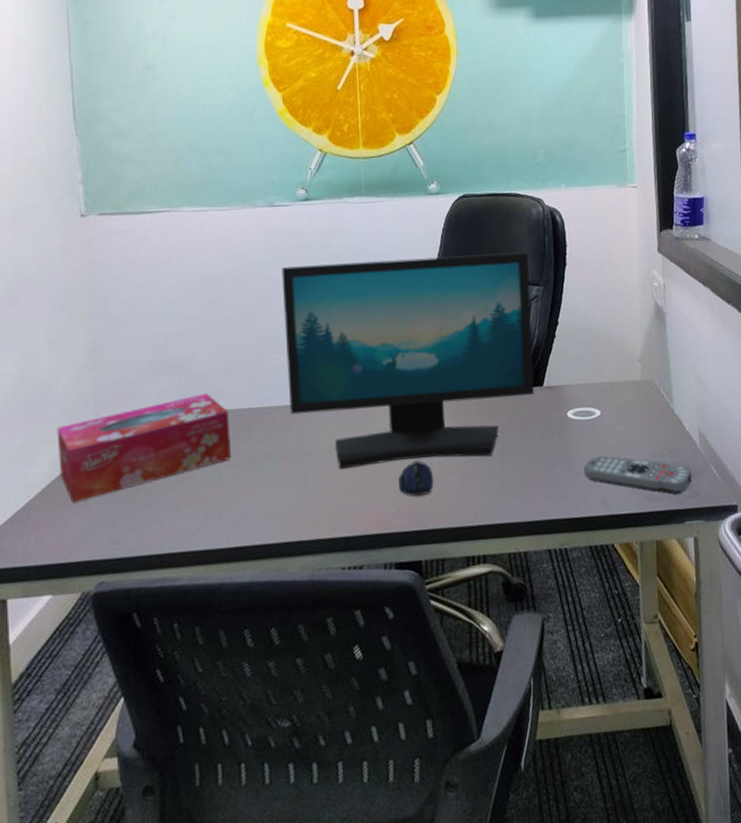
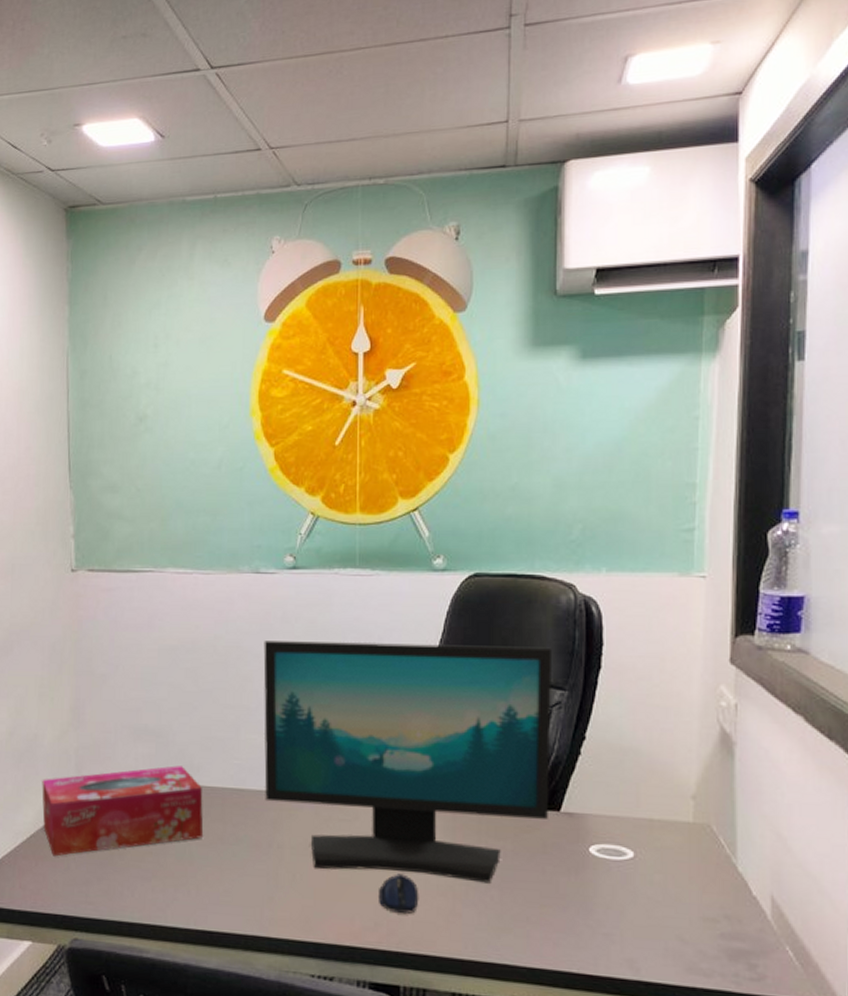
remote control: present [584,455,693,495] -> none [606,906,758,973]

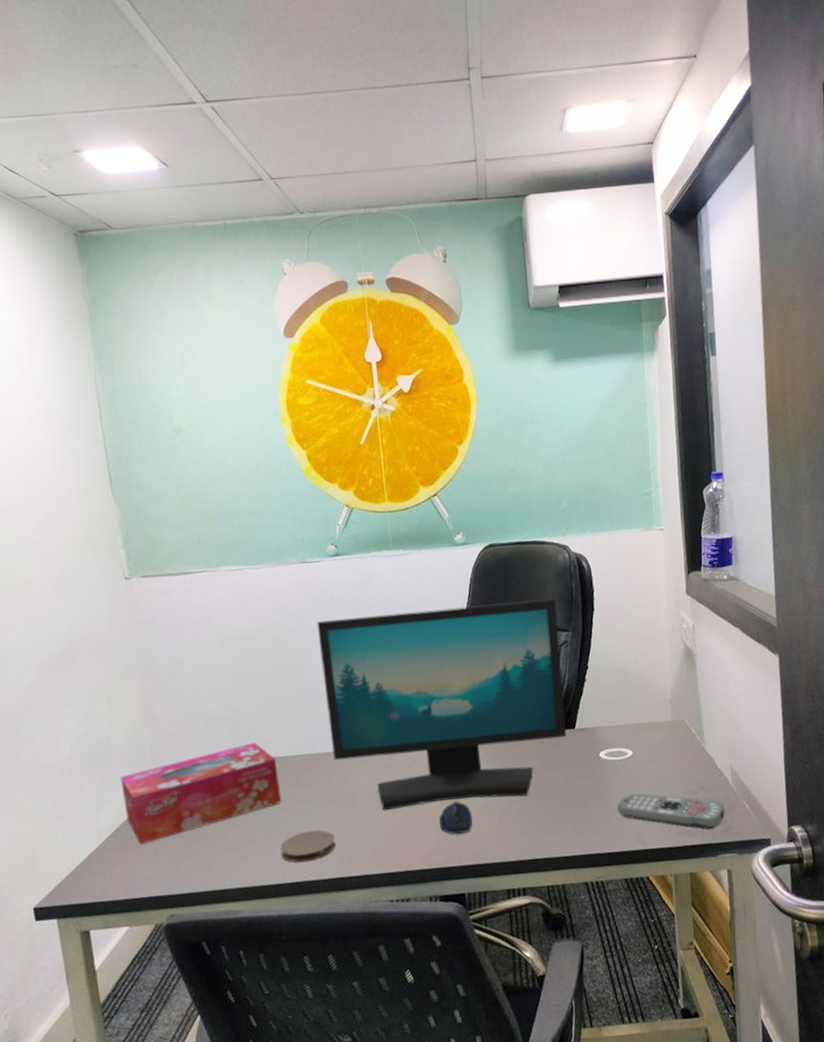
coaster: none [195,875,257,911] -> present [280,829,336,863]
remote control: none [606,906,758,973] -> present [617,793,726,829]

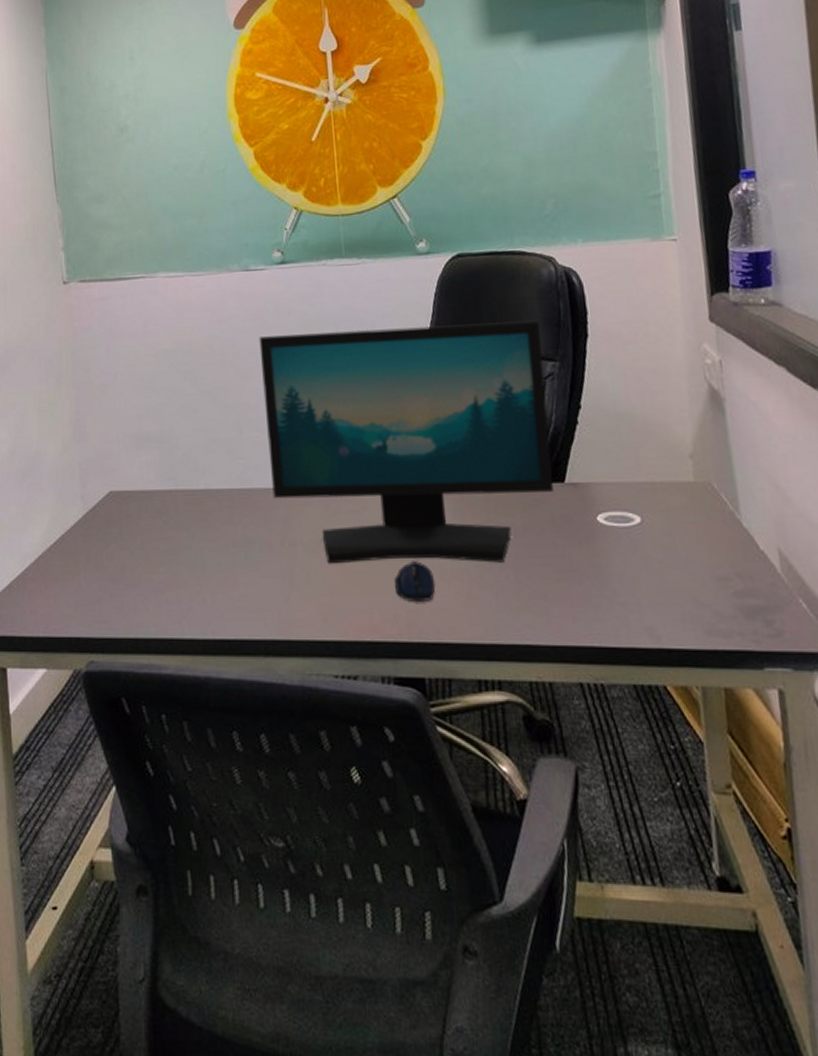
tissue box: present [120,742,282,845] -> none [47,470,215,576]
coaster: present [280,829,336,863] -> none [210,579,274,617]
remote control: present [617,793,726,829] -> none [622,573,773,631]

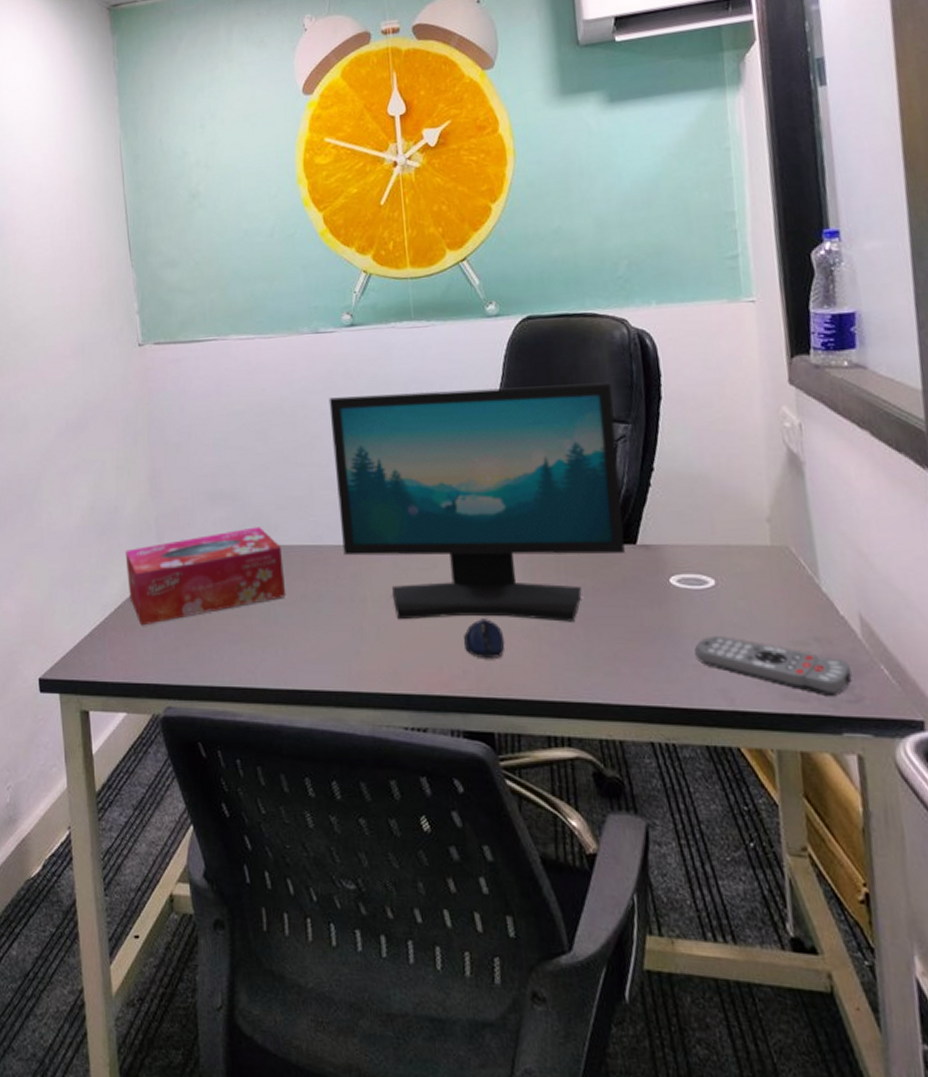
tissue box: none [47,470,215,576] -> present [125,527,287,626]
remote control: none [622,573,773,631] -> present [694,635,853,696]

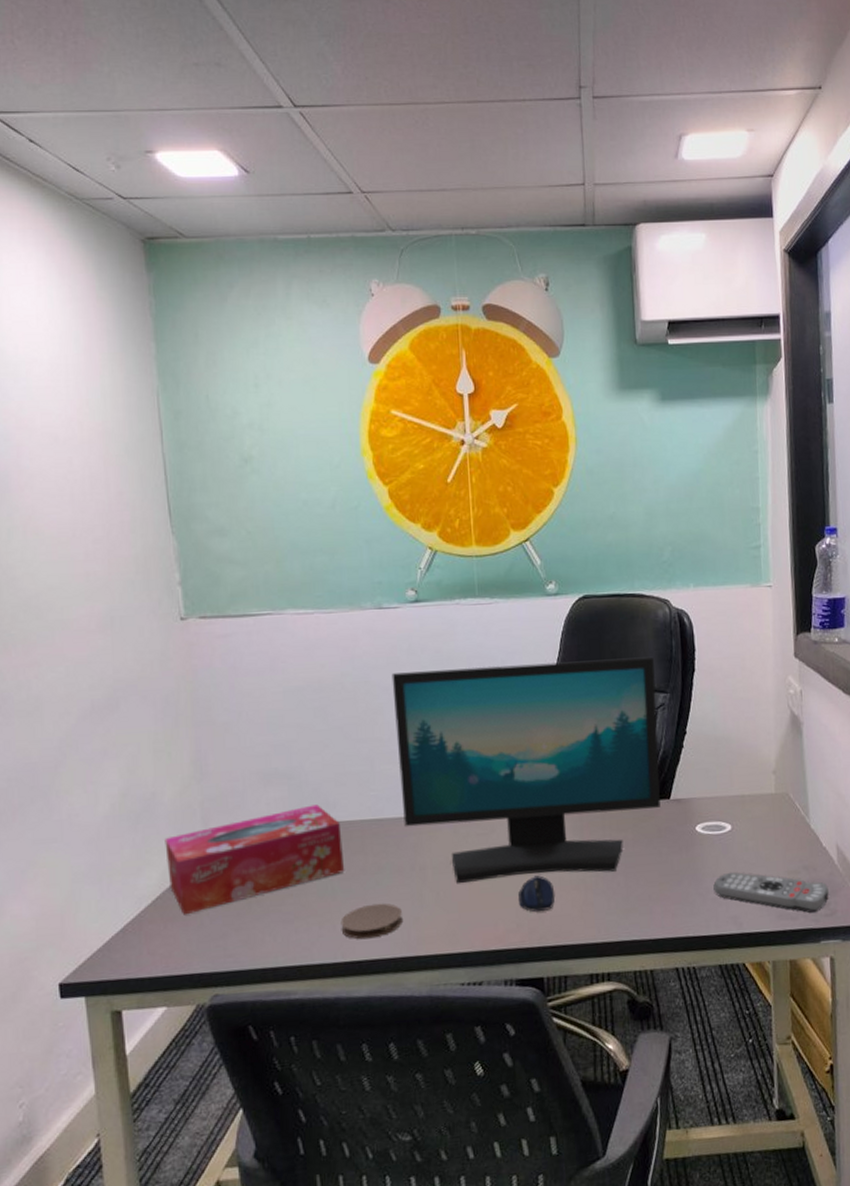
coaster: none [282,632,344,668] -> present [340,903,404,940]

